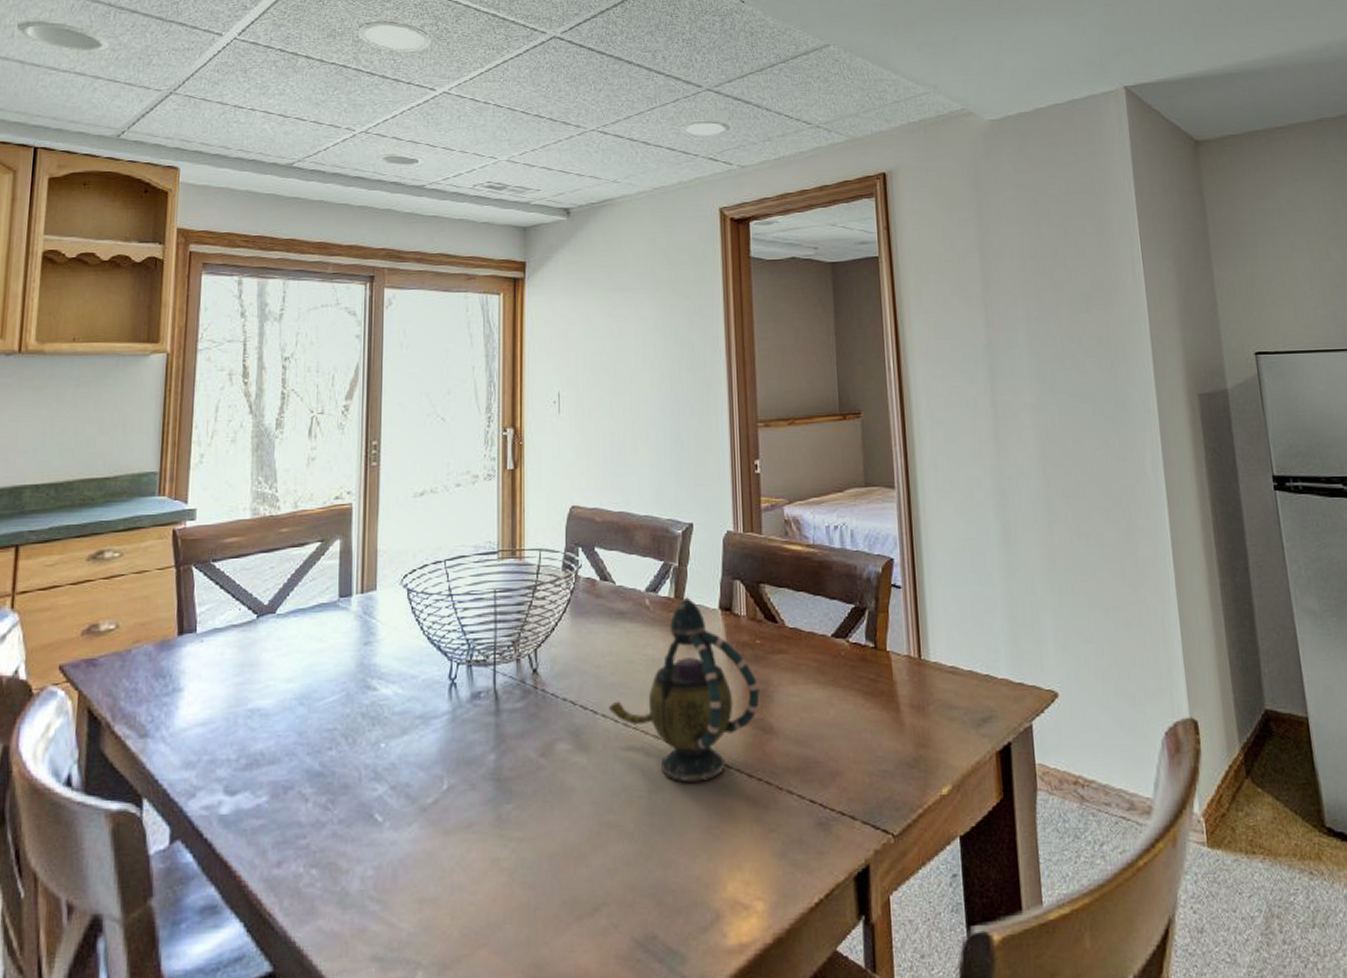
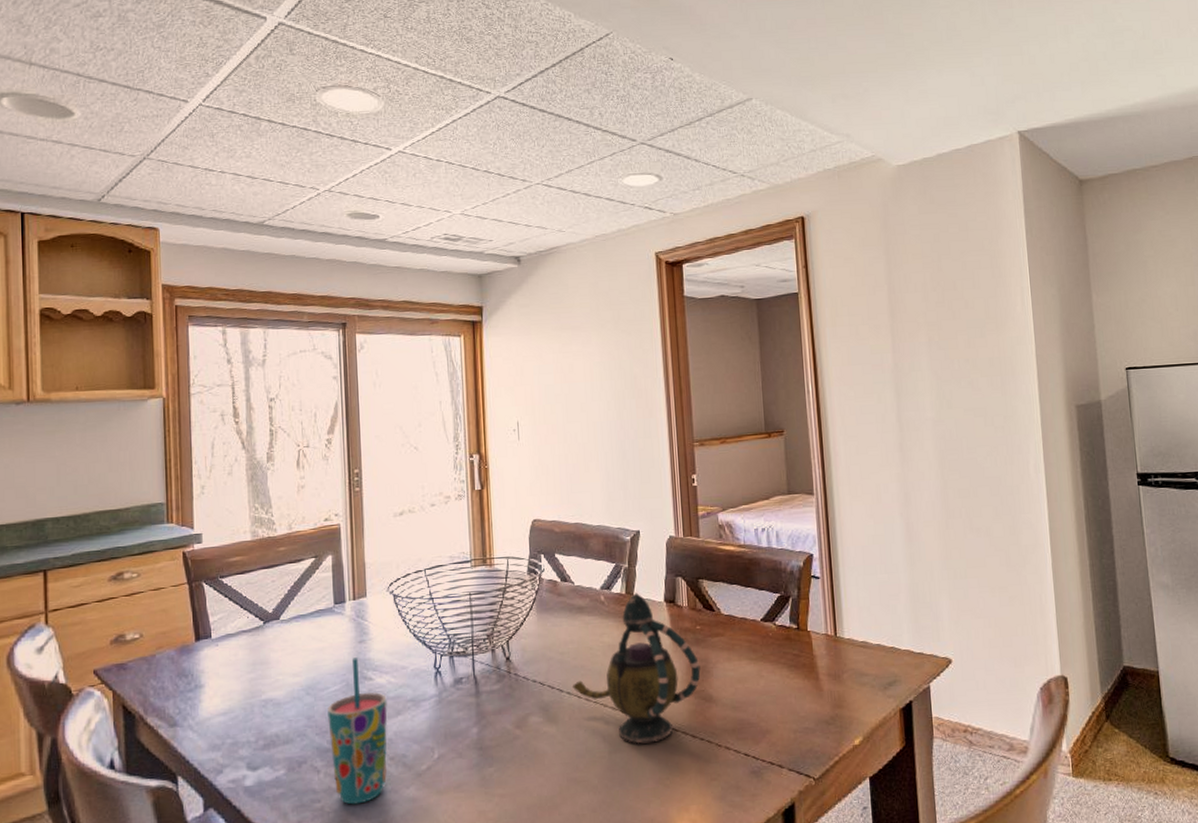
cup: none [322,662,392,843] -> present [328,657,388,805]

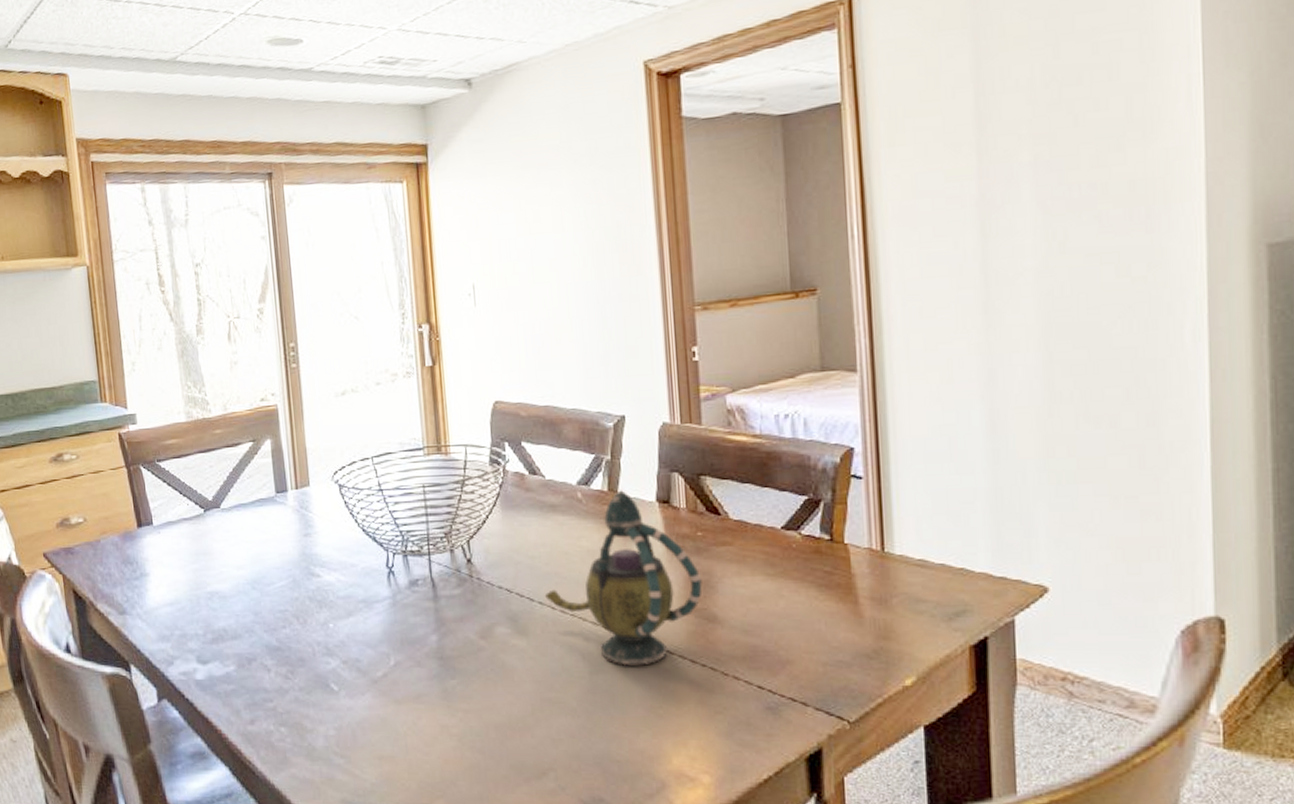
cup: present [328,657,388,805] -> none [275,552,340,707]

